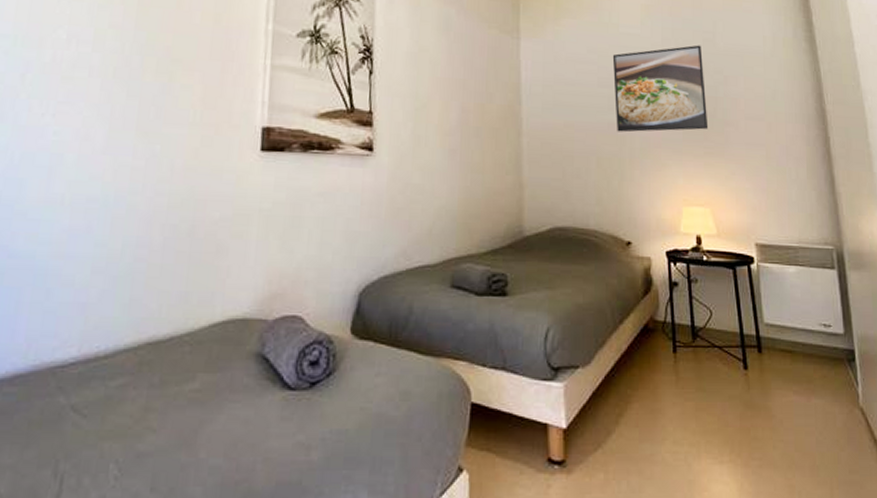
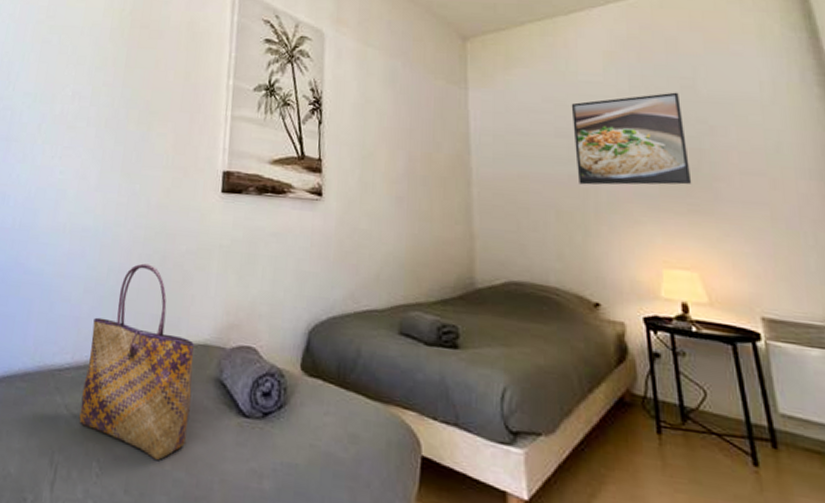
tote bag: none [90,235,231,449] -> present [79,263,194,460]

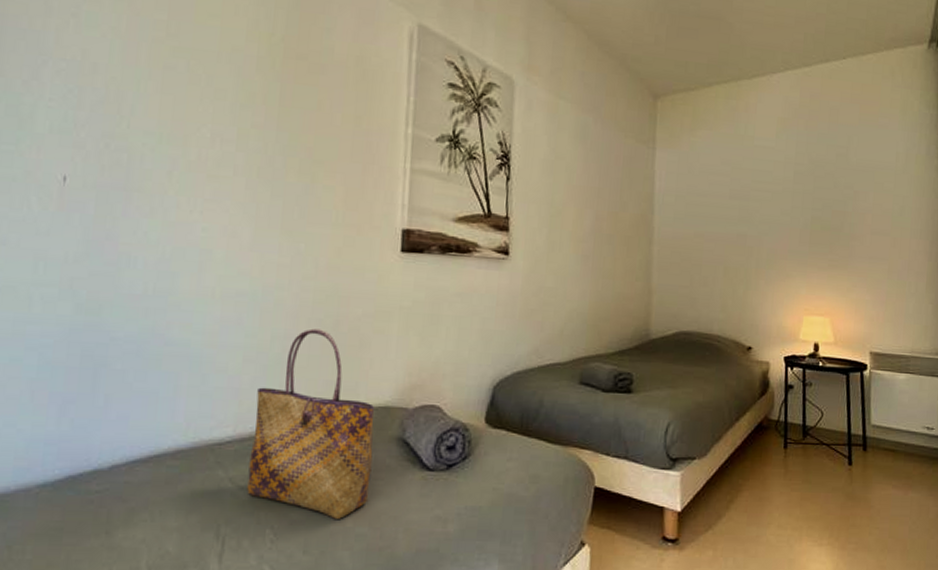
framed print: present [571,92,692,185] -> none [745,159,835,244]

